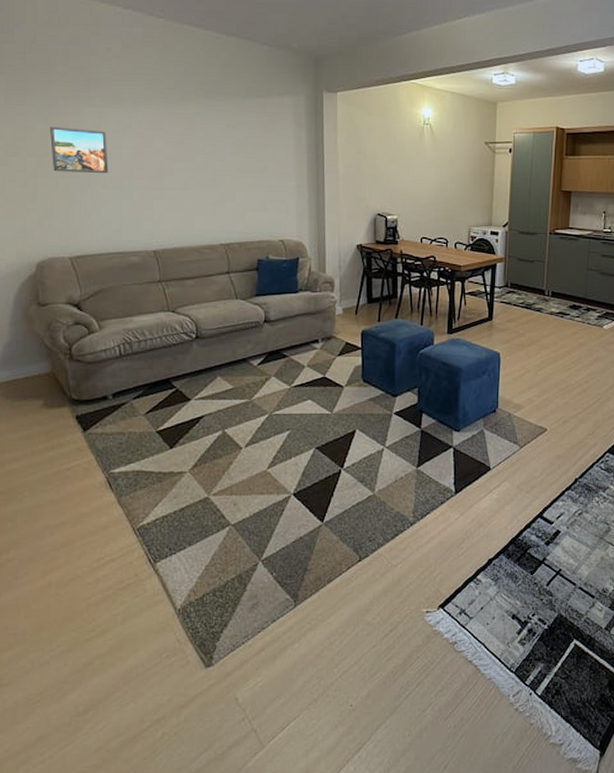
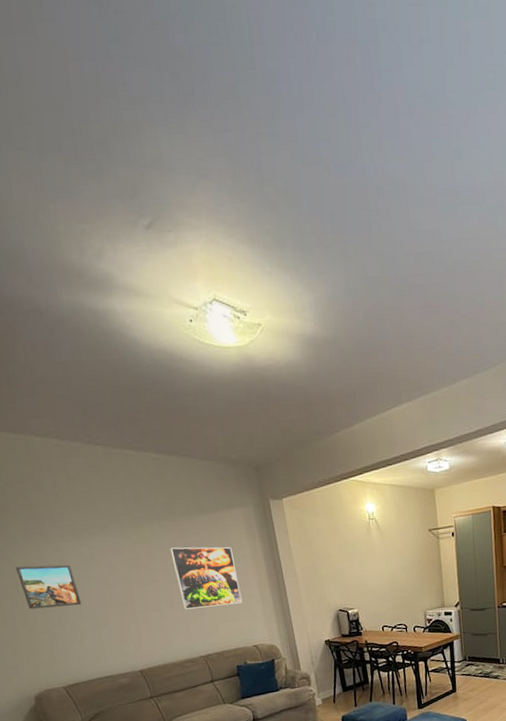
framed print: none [210,127,276,194] -> present [169,547,243,610]

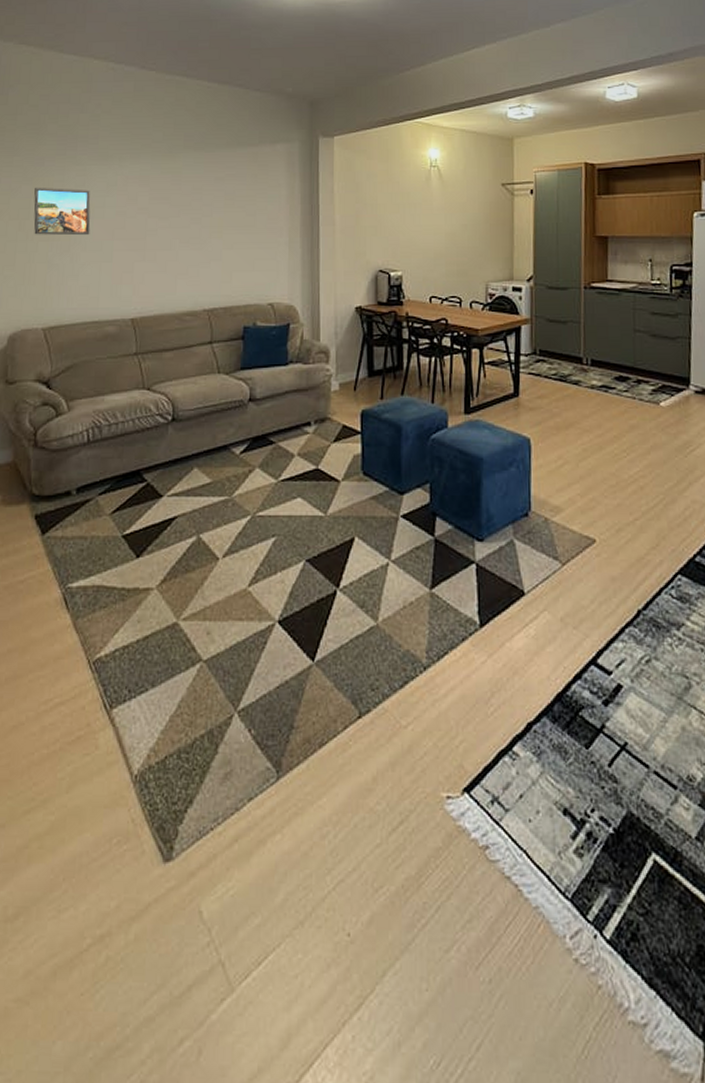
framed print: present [169,547,243,610] -> none [198,181,267,252]

